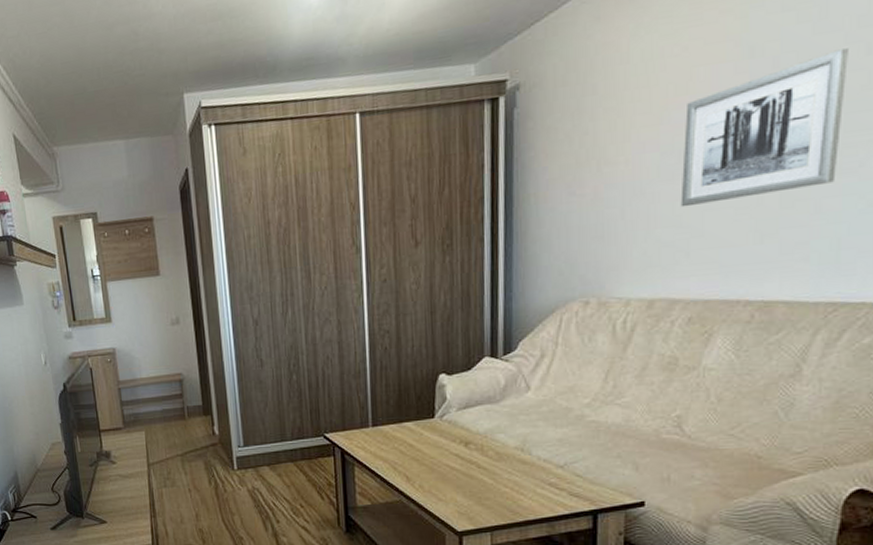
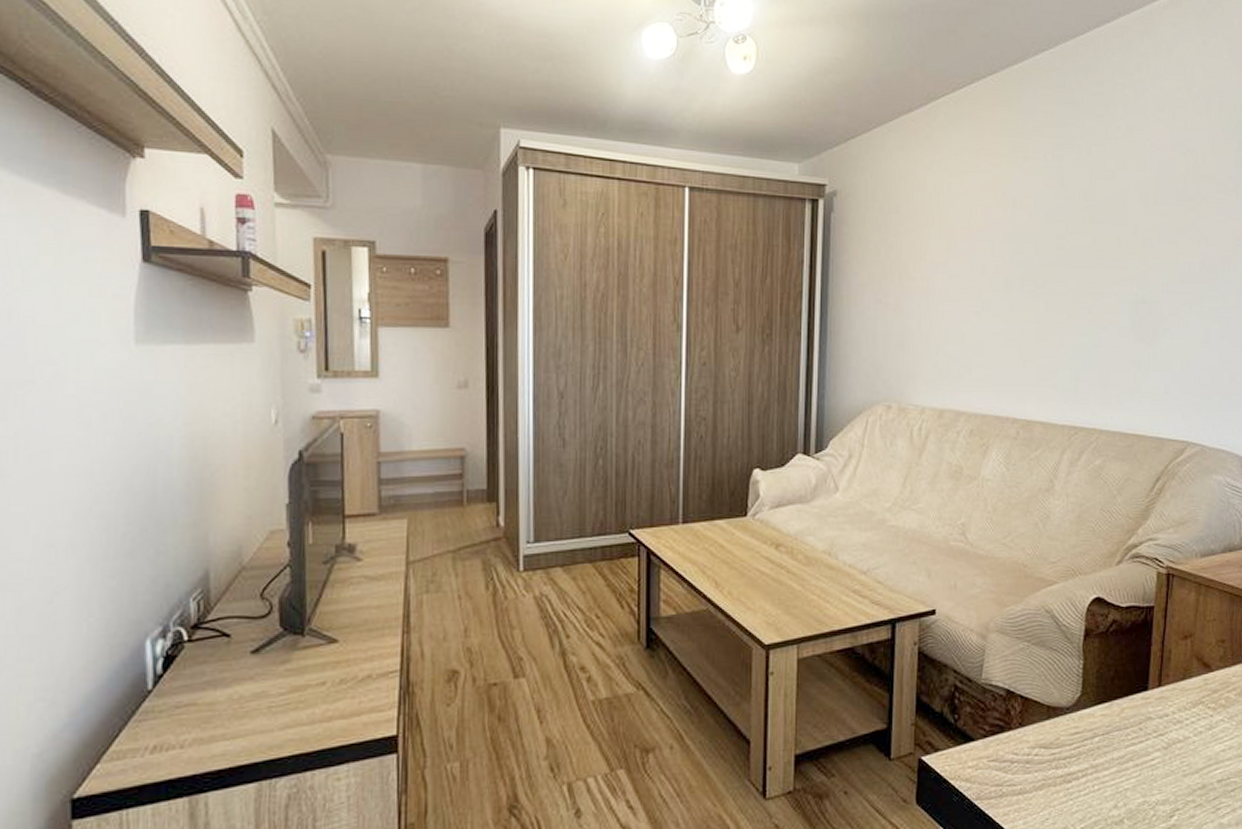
wall art: present [680,48,848,208] -> none [964,214,1079,328]

